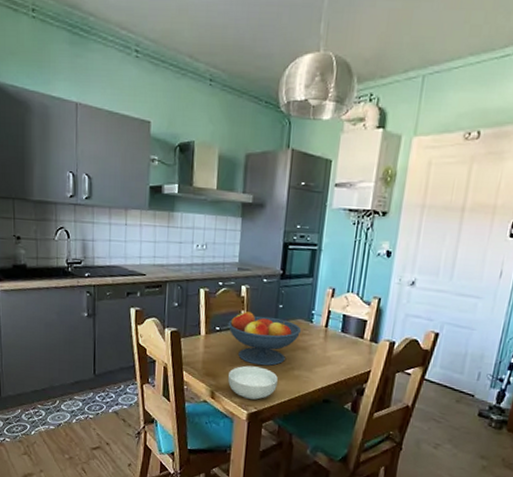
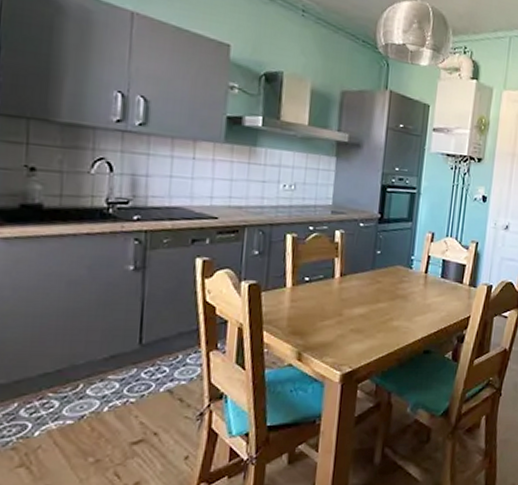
cereal bowl: present [227,365,278,400] -> none [318,319,375,357]
fruit bowl: present [228,311,302,366] -> none [319,258,401,319]

